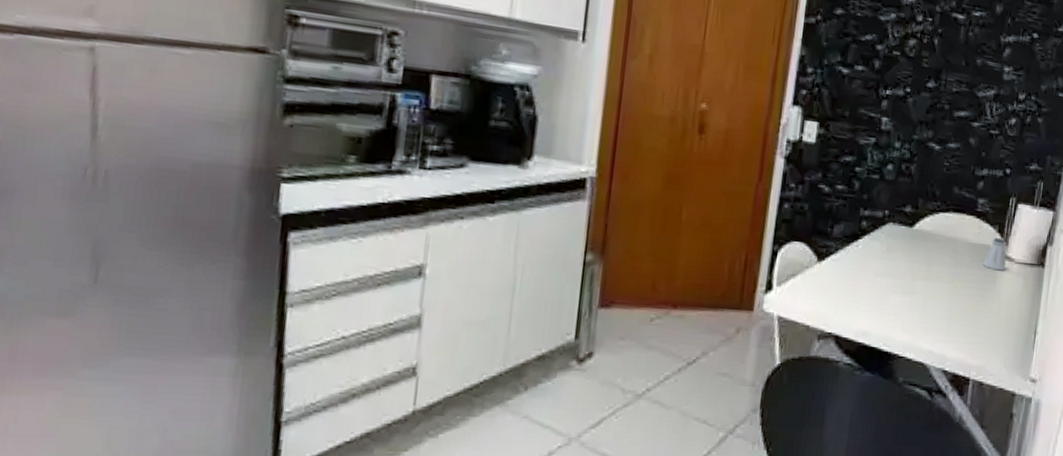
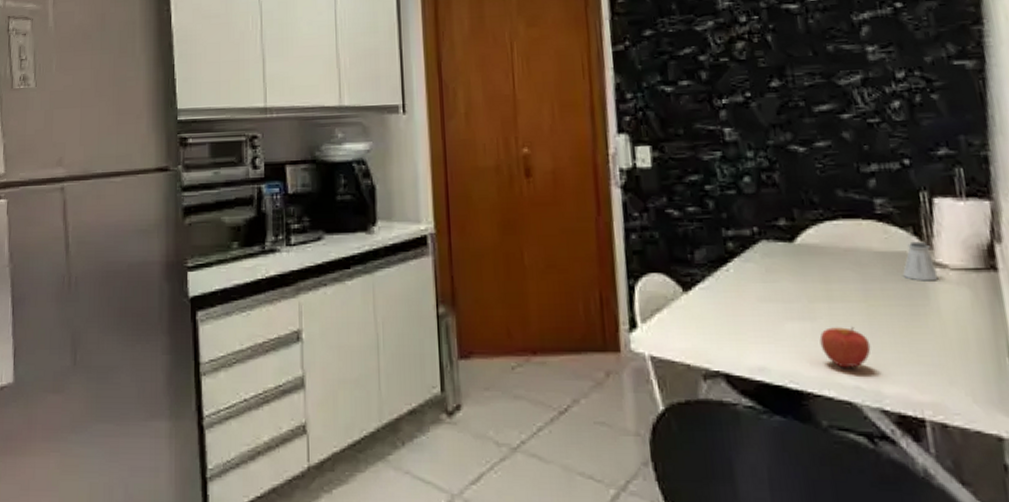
apple: none [912,302,948,336] -> present [819,327,871,368]

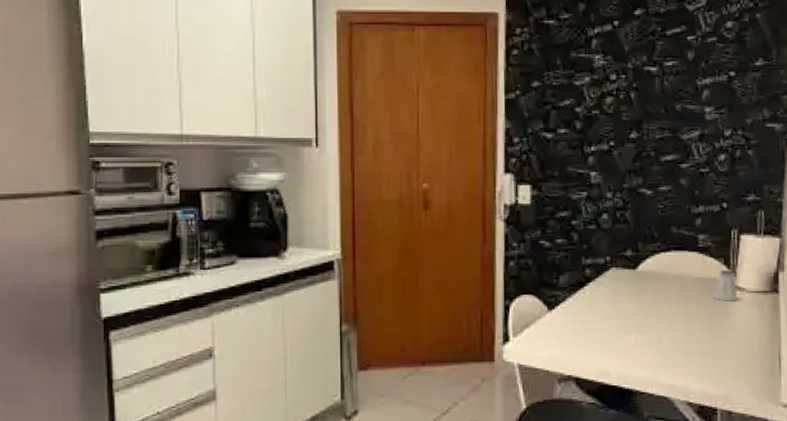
apple: present [819,327,871,368] -> none [648,338,685,371]

